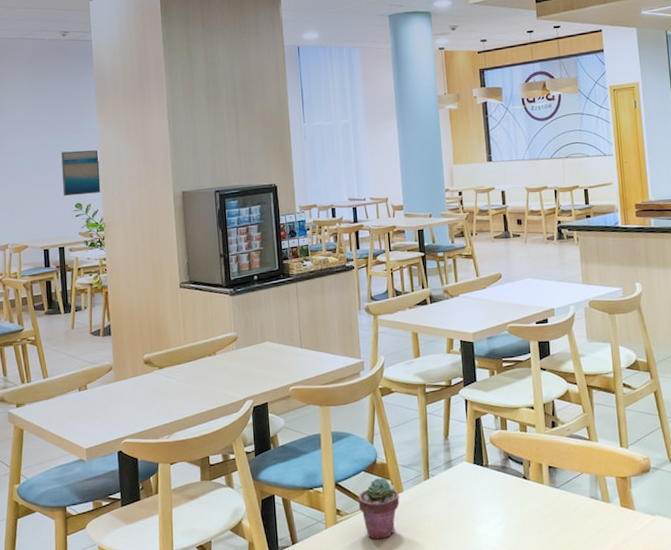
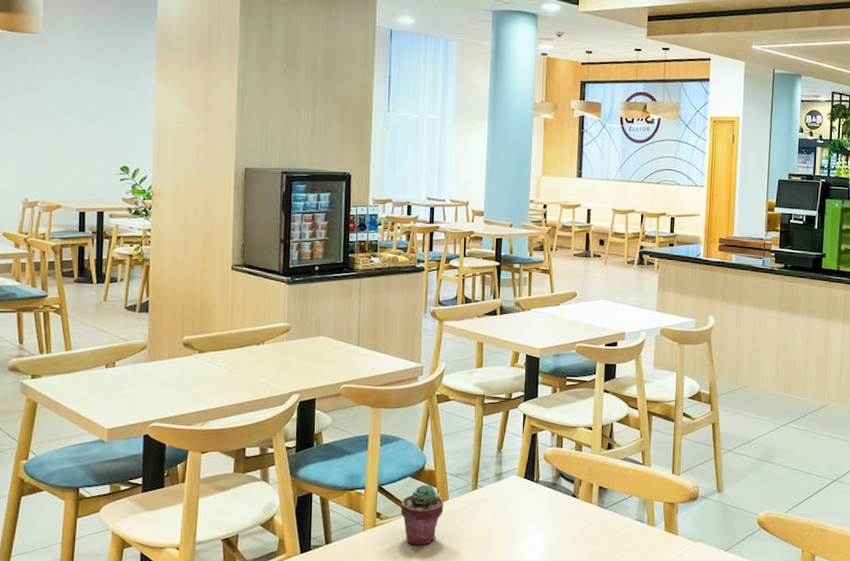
wall art: present [61,150,101,197] -> none [107,108,153,158]

